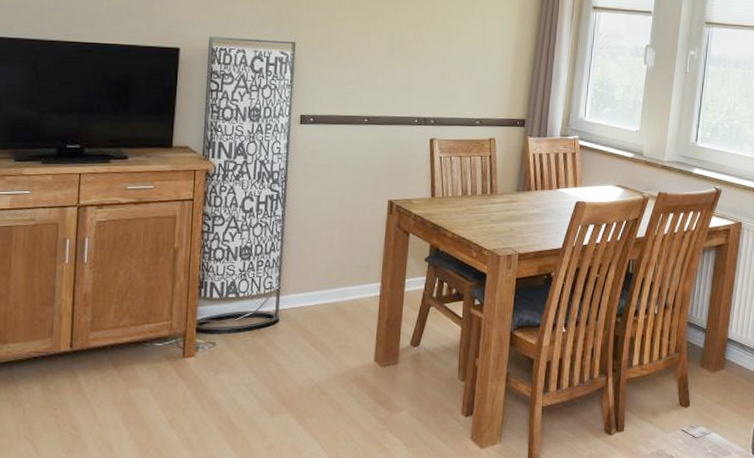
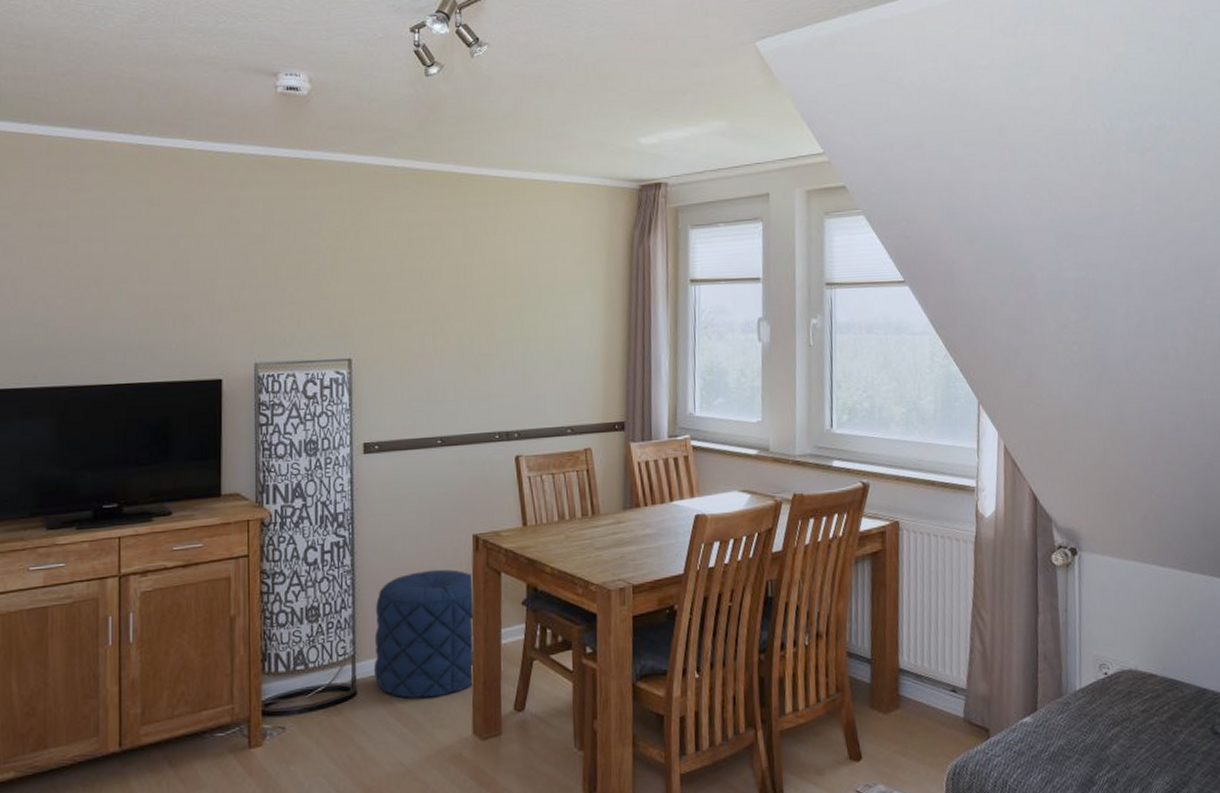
pouf: none [294,225,385,329] -> present [373,569,475,699]

